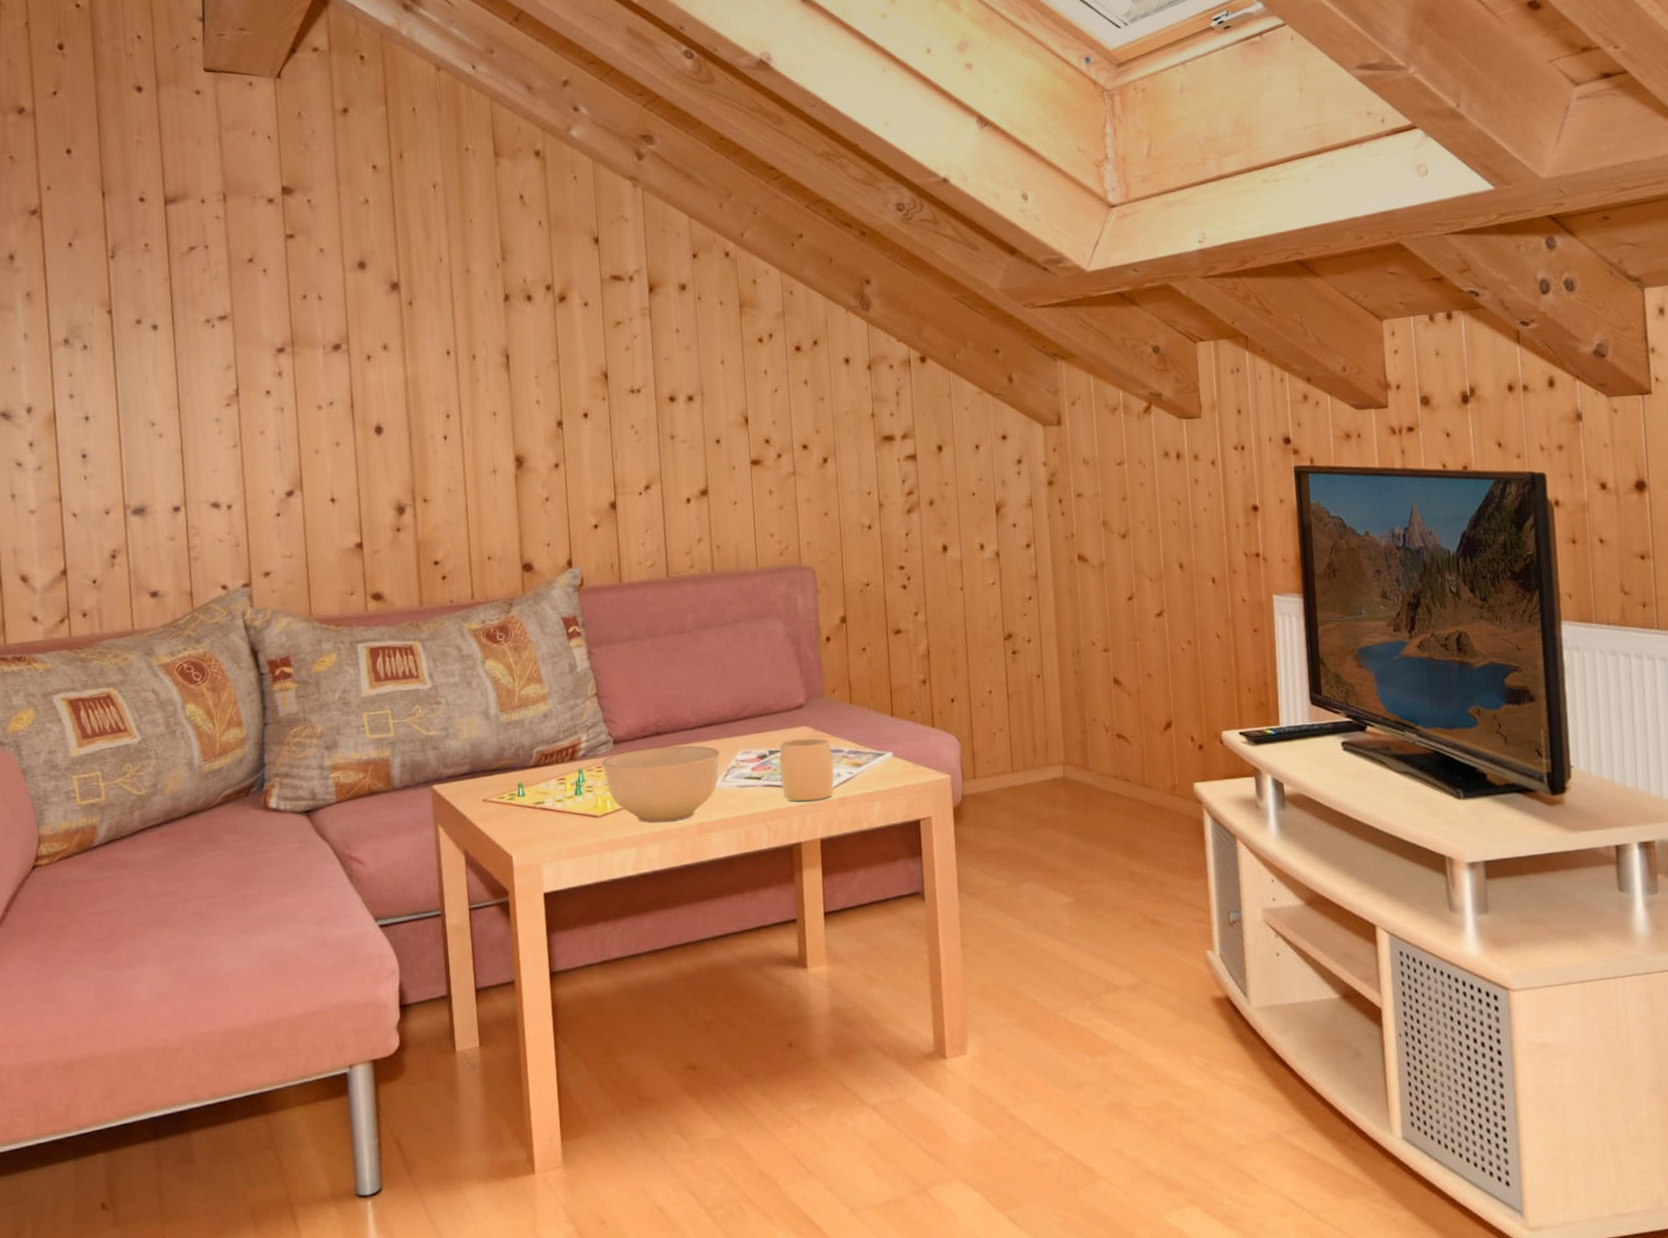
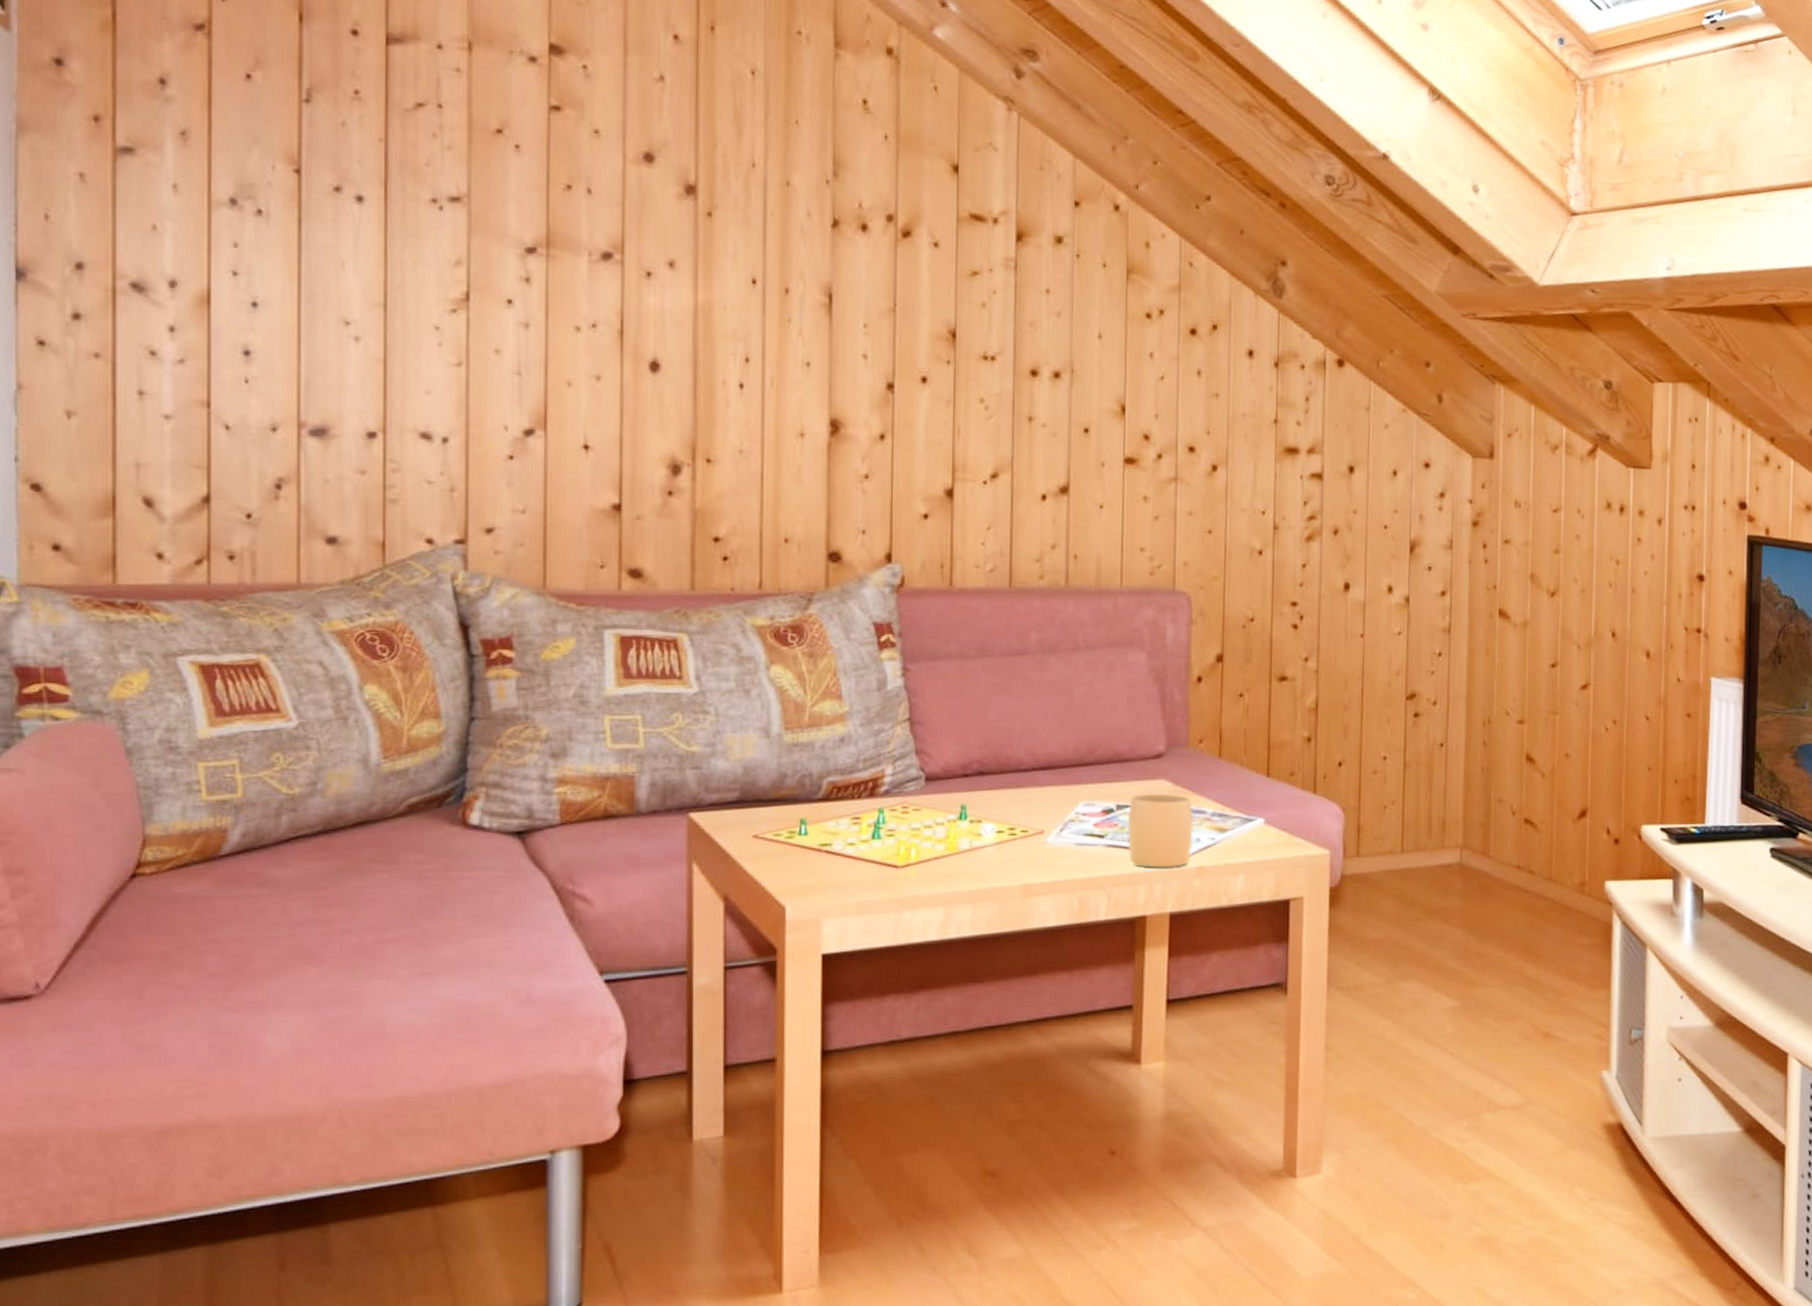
bowl: present [602,745,720,822] -> none [909,789,1057,879]

